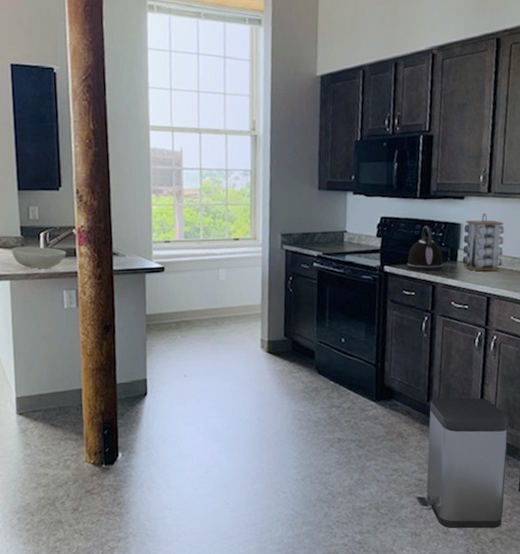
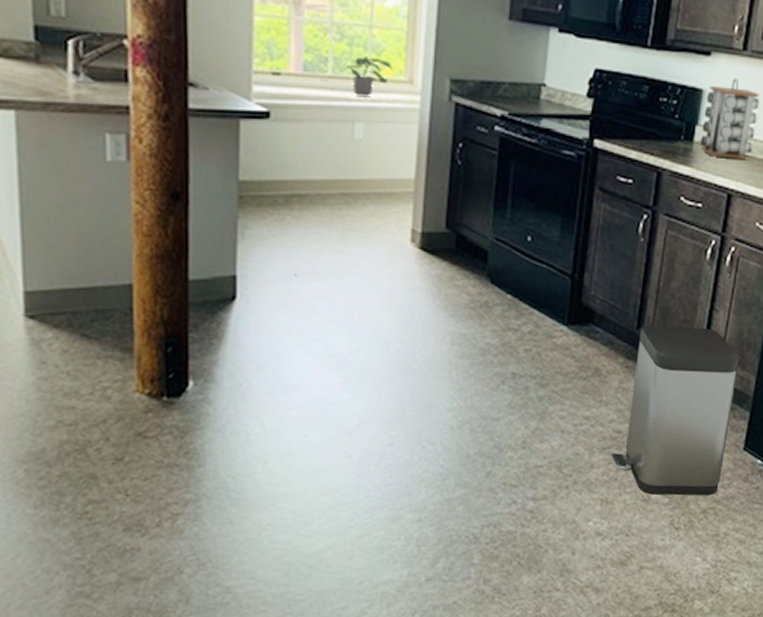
bowl: present [12,246,67,269] -> none [18,57,112,96]
potted plant: none [210,224,242,251] -> present [343,55,393,96]
kettle: present [406,225,443,272] -> none [625,87,675,153]

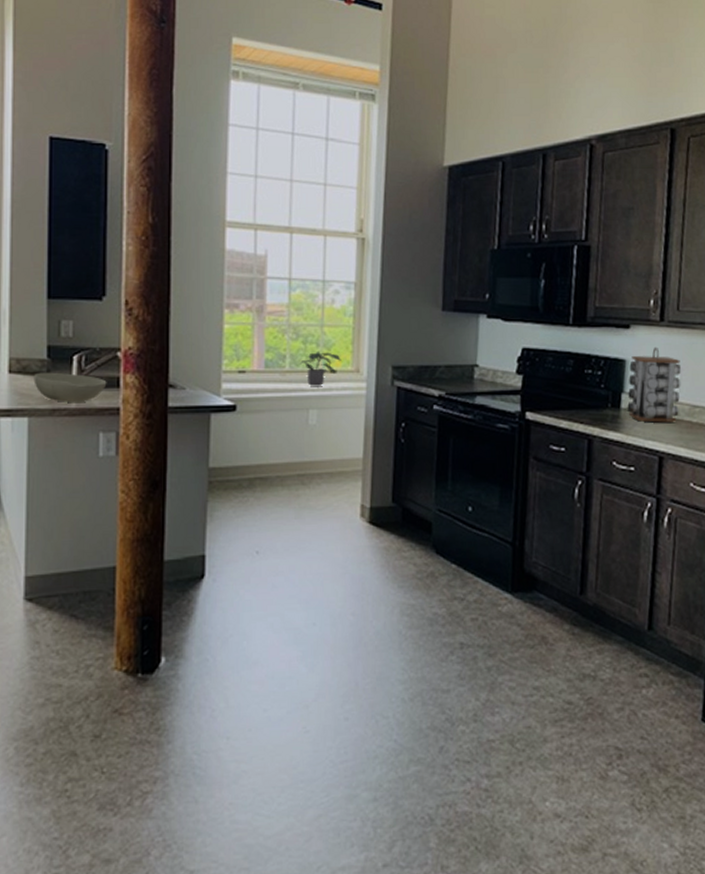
bowl: none [18,57,112,96] -> present [33,372,107,402]
pedal bin: present [610,325,740,496] -> none [563,590,688,773]

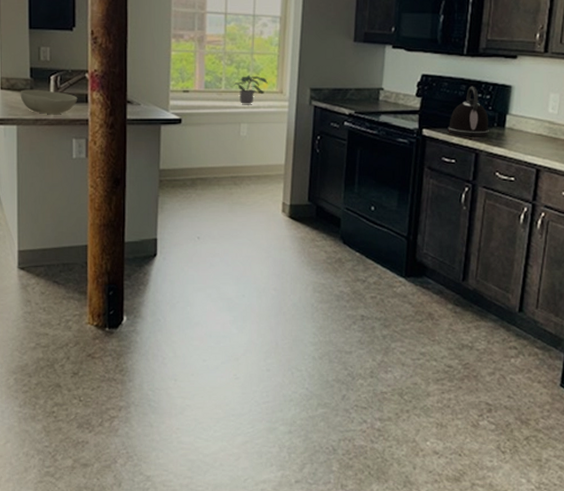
kettle: none [555,360,603,421] -> present [448,86,489,137]
spice rack: present [627,346,681,423] -> none [511,75,560,140]

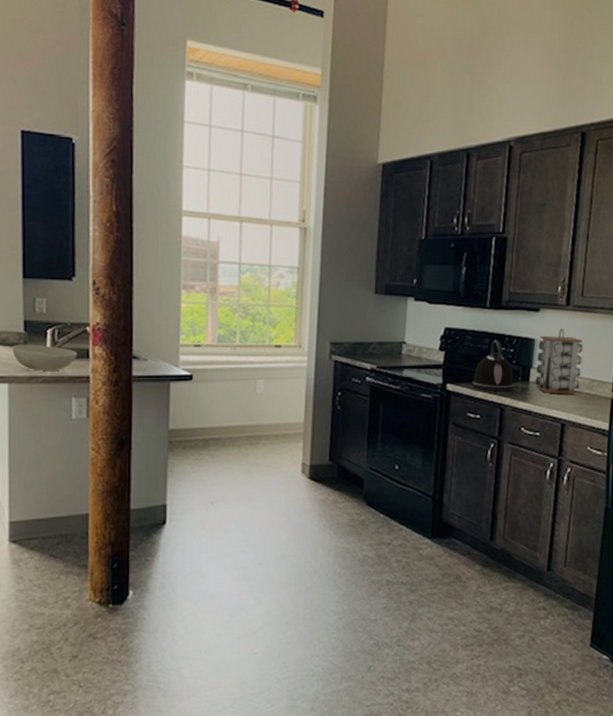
potted plant: present [233,74,268,104] -> none [248,328,285,359]
spice rack: none [511,75,560,140] -> present [535,328,583,394]

